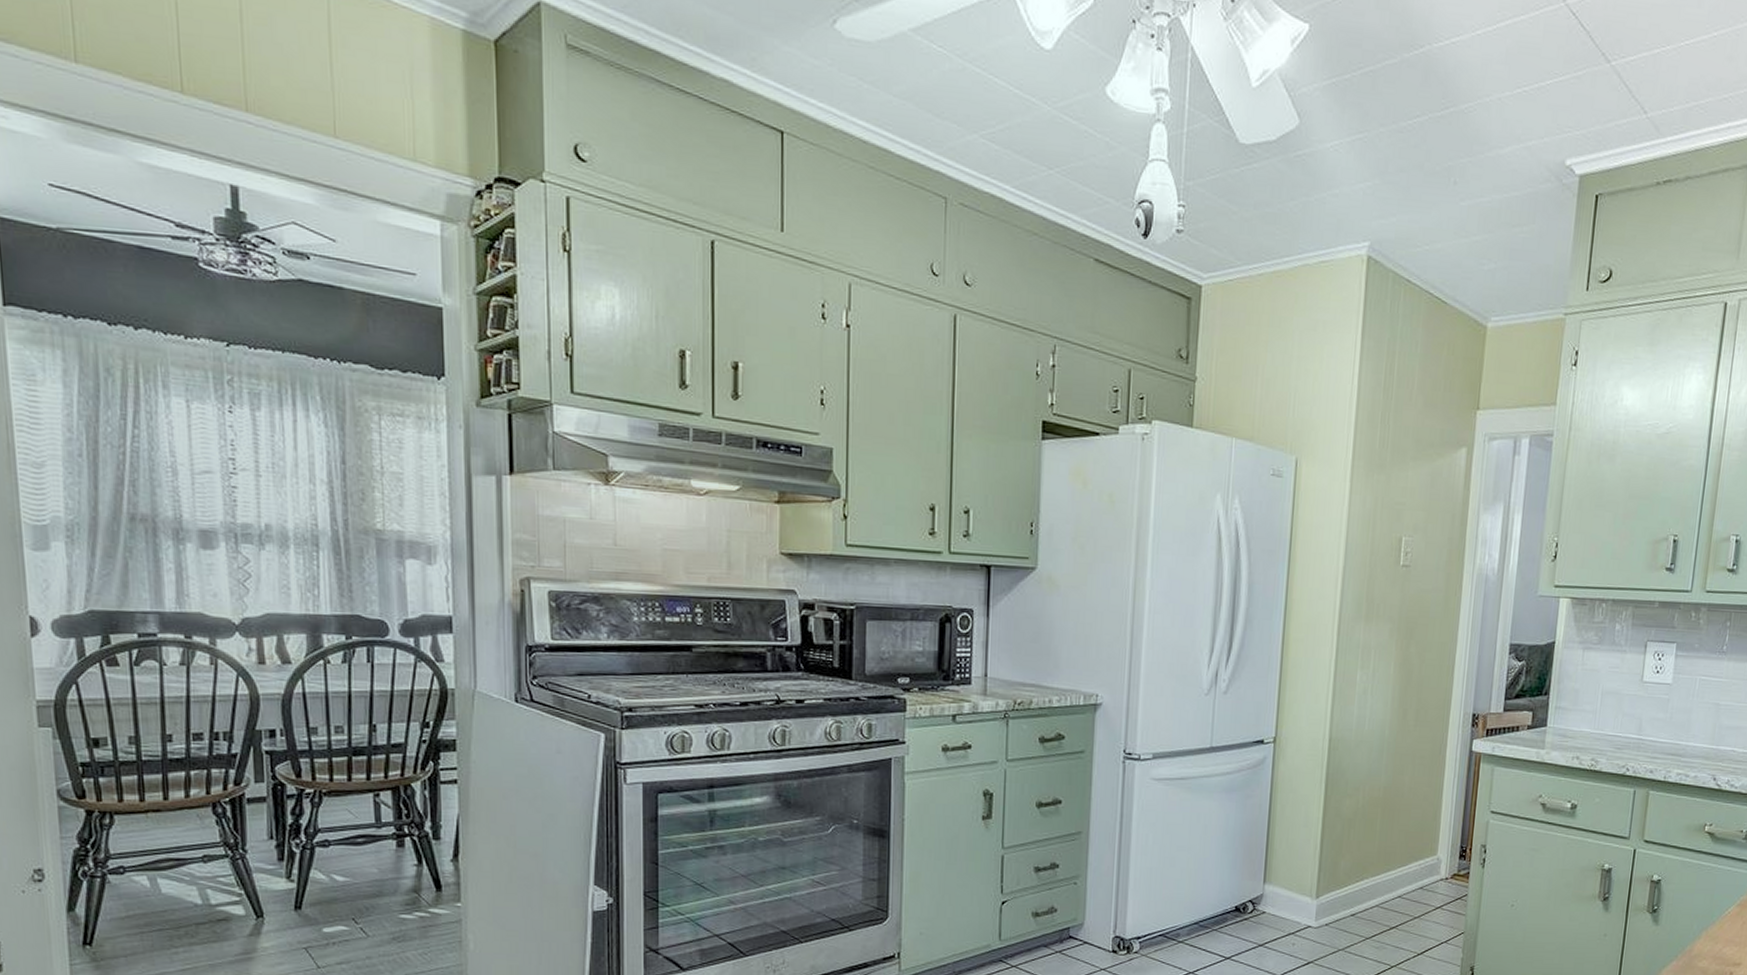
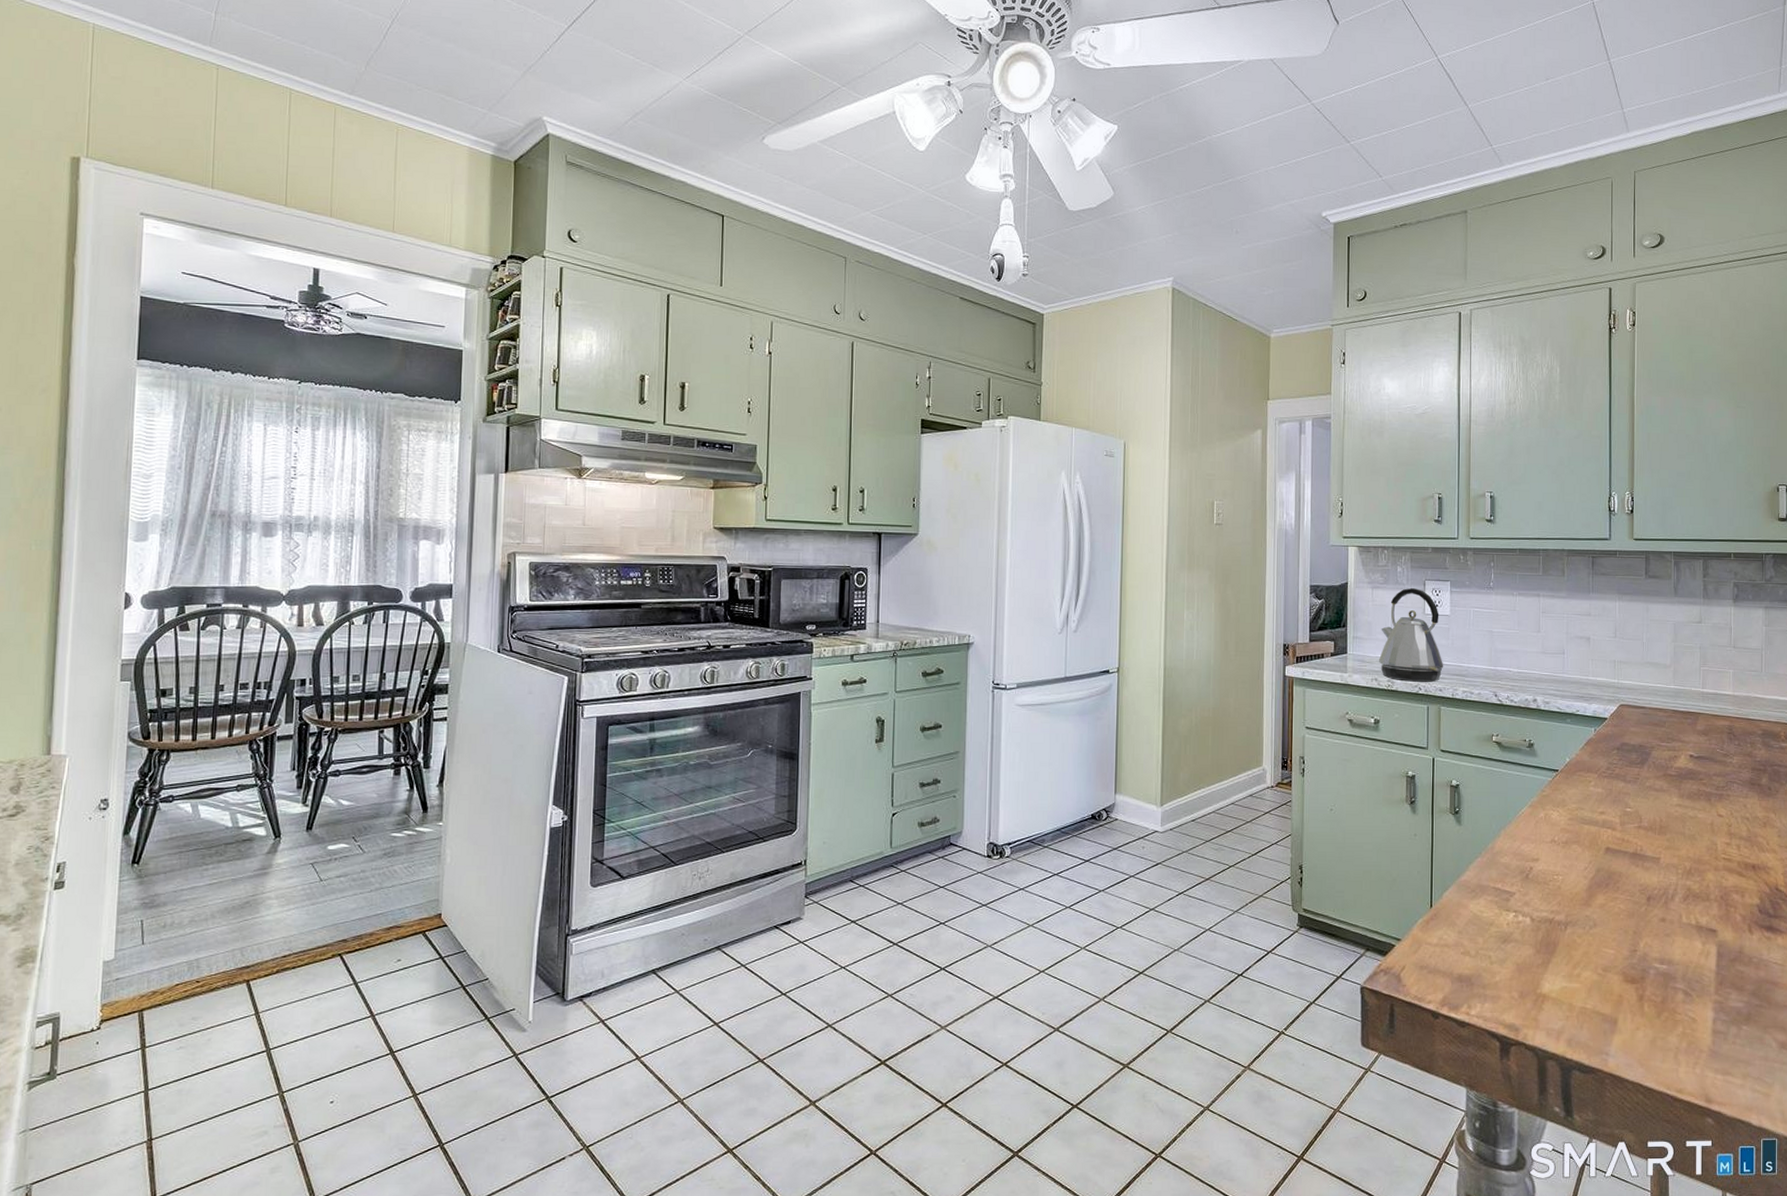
kettle: none [1583,650,1660,763] -> present [1379,588,1444,683]

